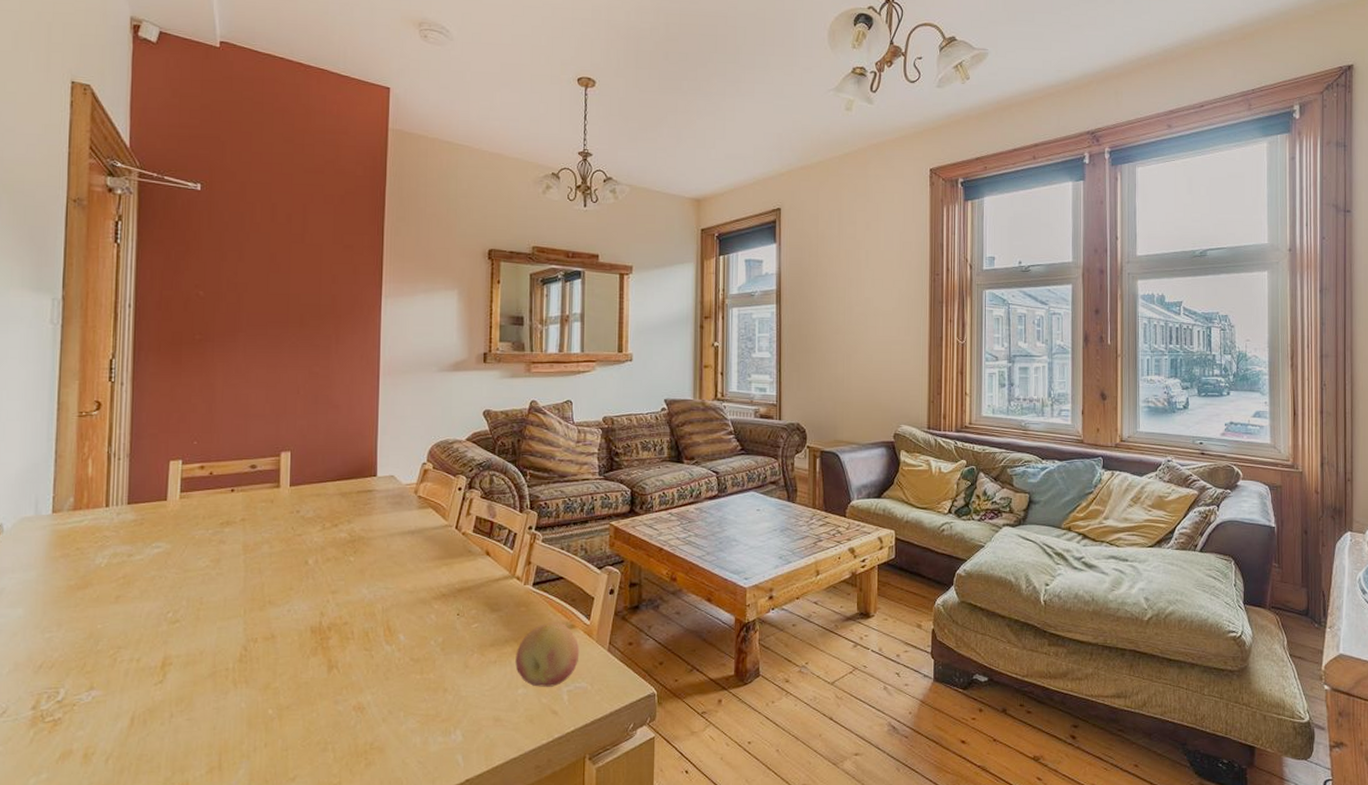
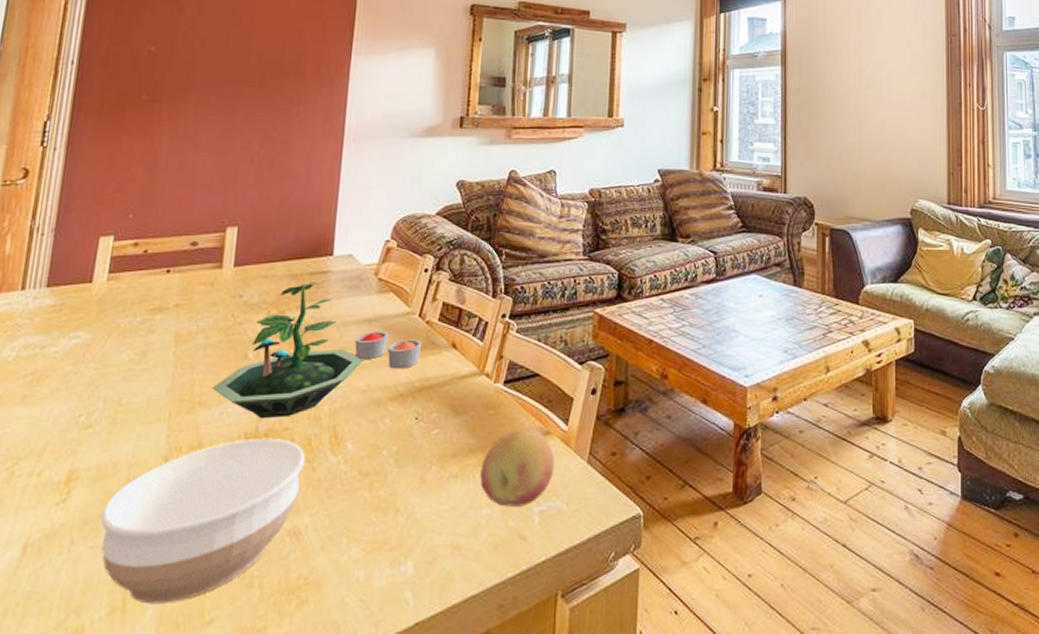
bowl: none [193,632,365,764] -> present [100,439,306,604]
terrarium: none [279,499,410,615] -> present [211,282,364,419]
candle: none [401,541,460,573] -> present [355,331,422,369]

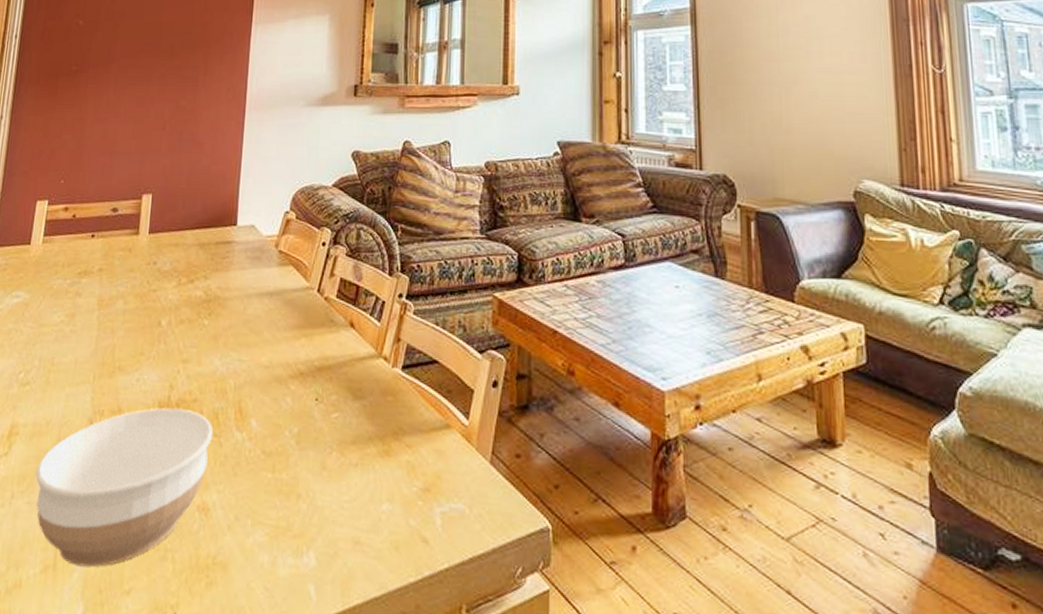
terrarium: present [211,282,364,419] -> none [129,252,266,389]
candle: present [355,331,422,369] -> none [257,304,321,346]
fruit: present [480,428,555,507] -> none [380,418,456,505]

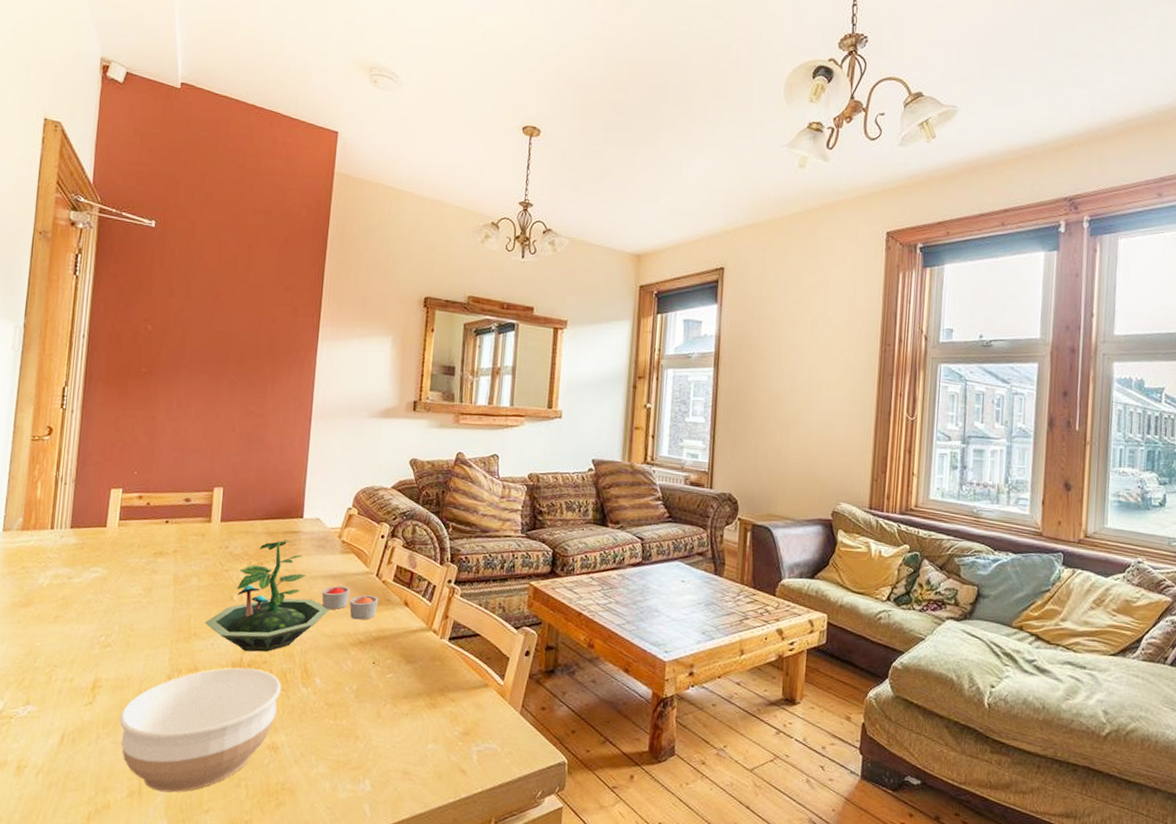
terrarium: none [129,252,266,389] -> present [204,539,330,652]
candle: none [257,304,321,346] -> present [322,585,379,620]

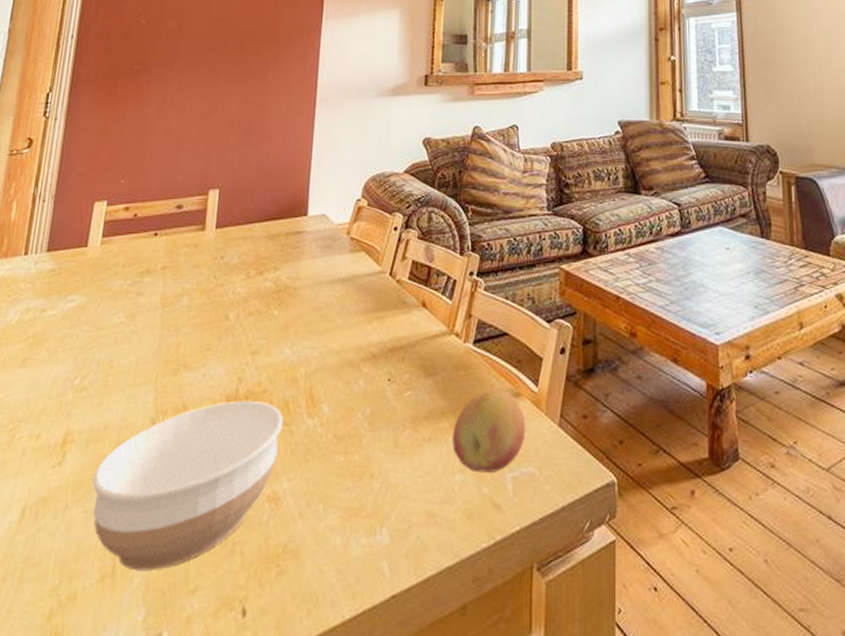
terrarium: present [204,539,330,652] -> none [195,242,338,381]
candle: present [322,585,379,620] -> none [329,290,393,329]
fruit: none [427,679,492,745] -> present [452,389,526,473]

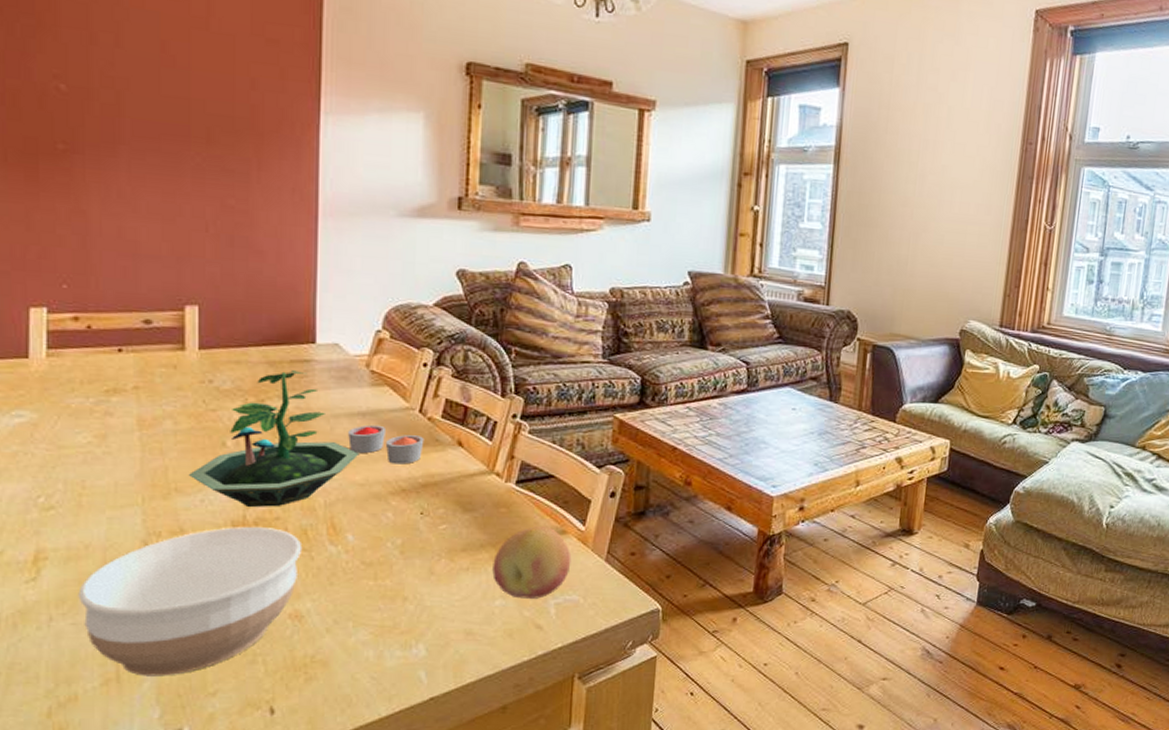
terrarium: none [195,242,338,381] -> present [188,370,360,508]
candle: none [329,290,393,329] -> present [348,424,424,465]

